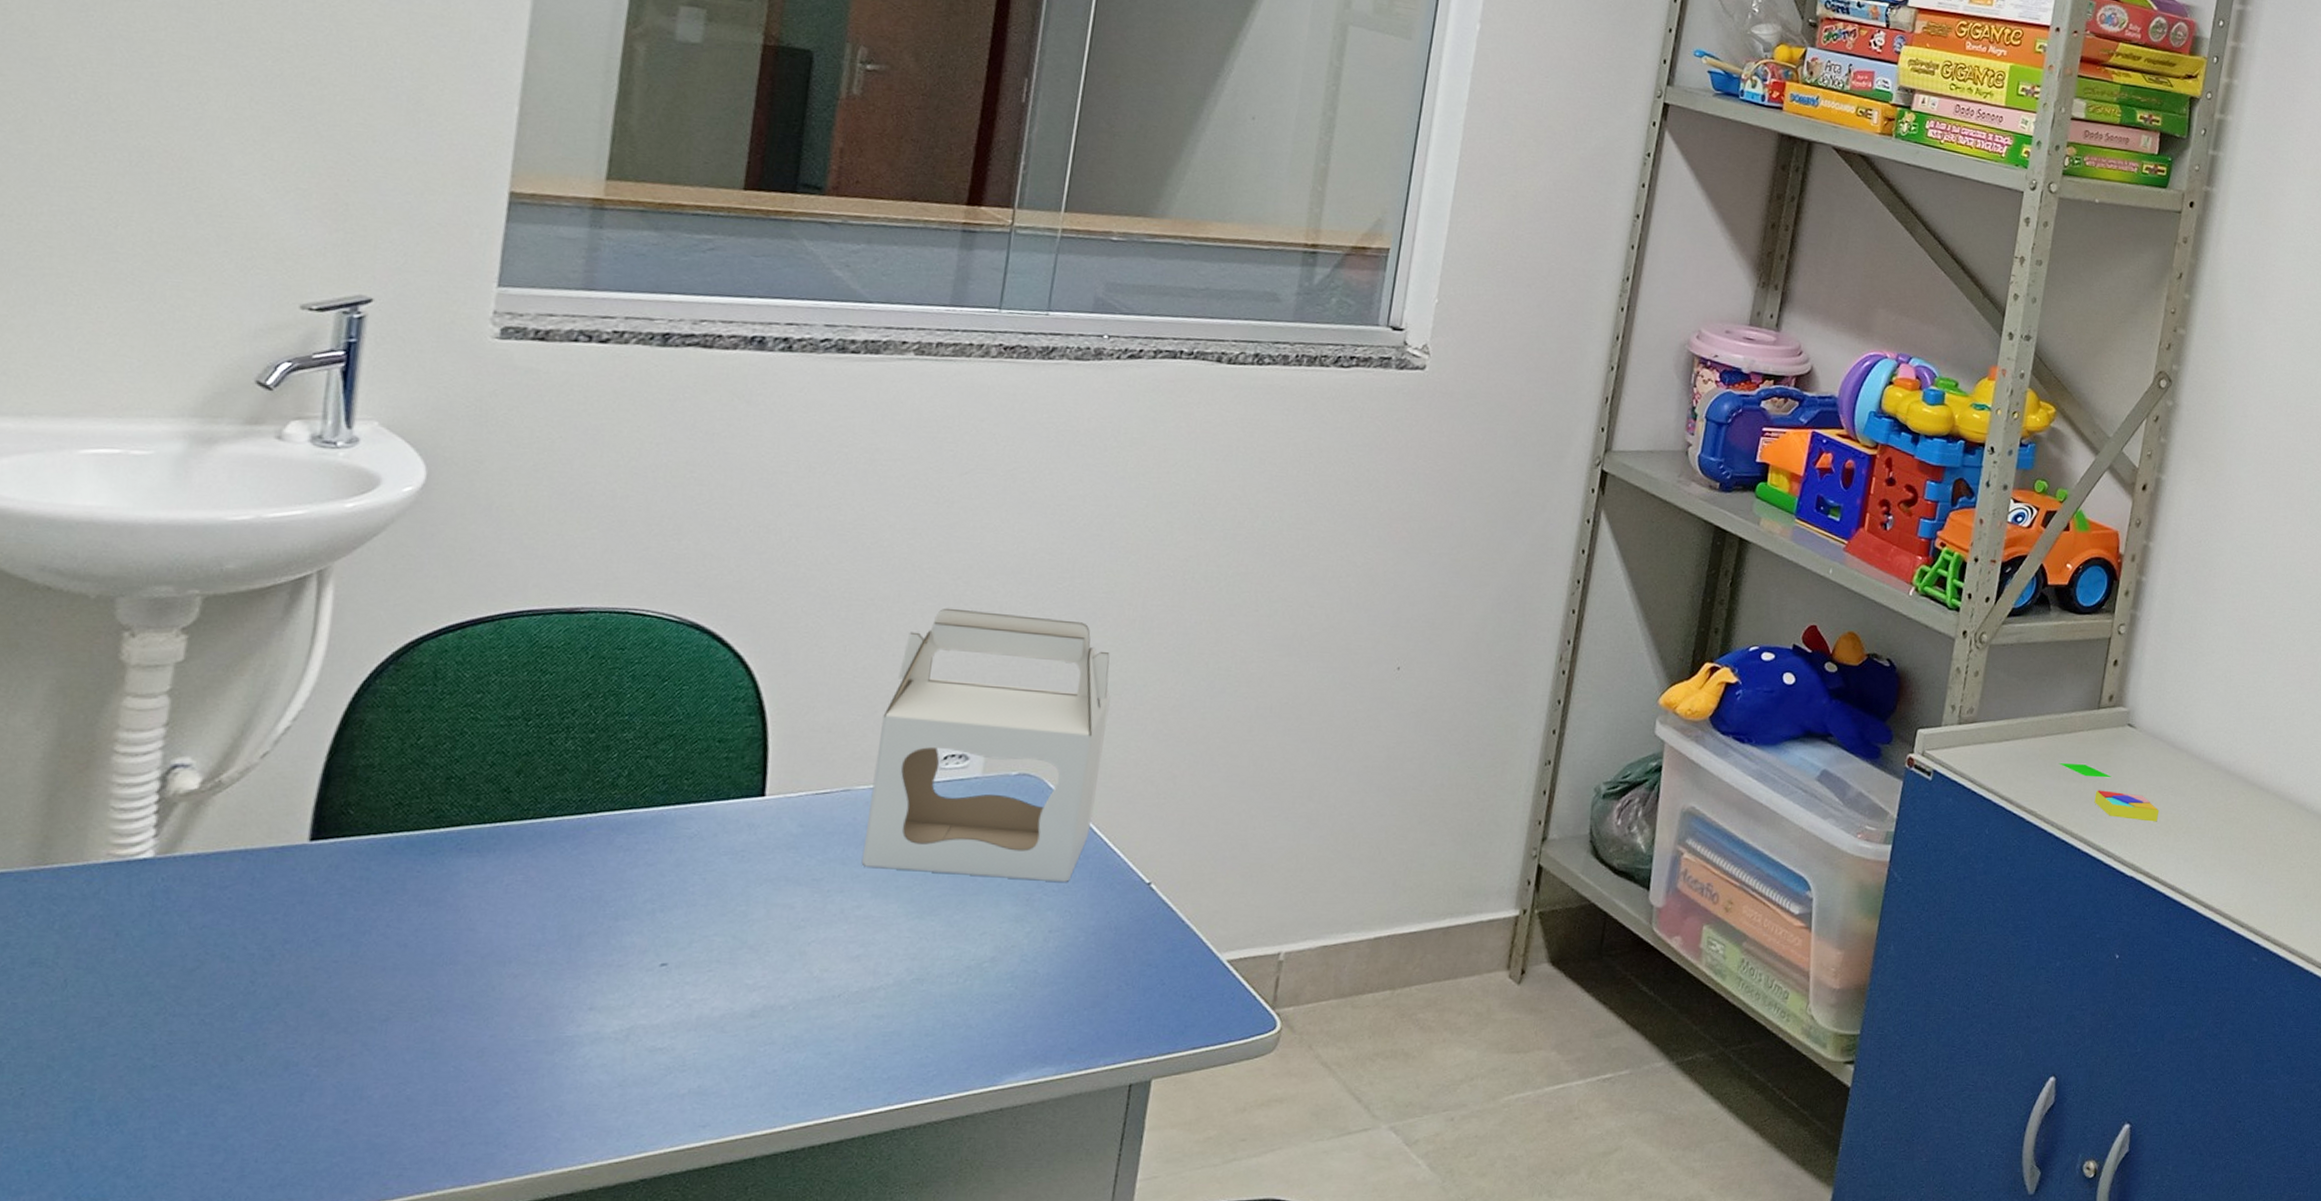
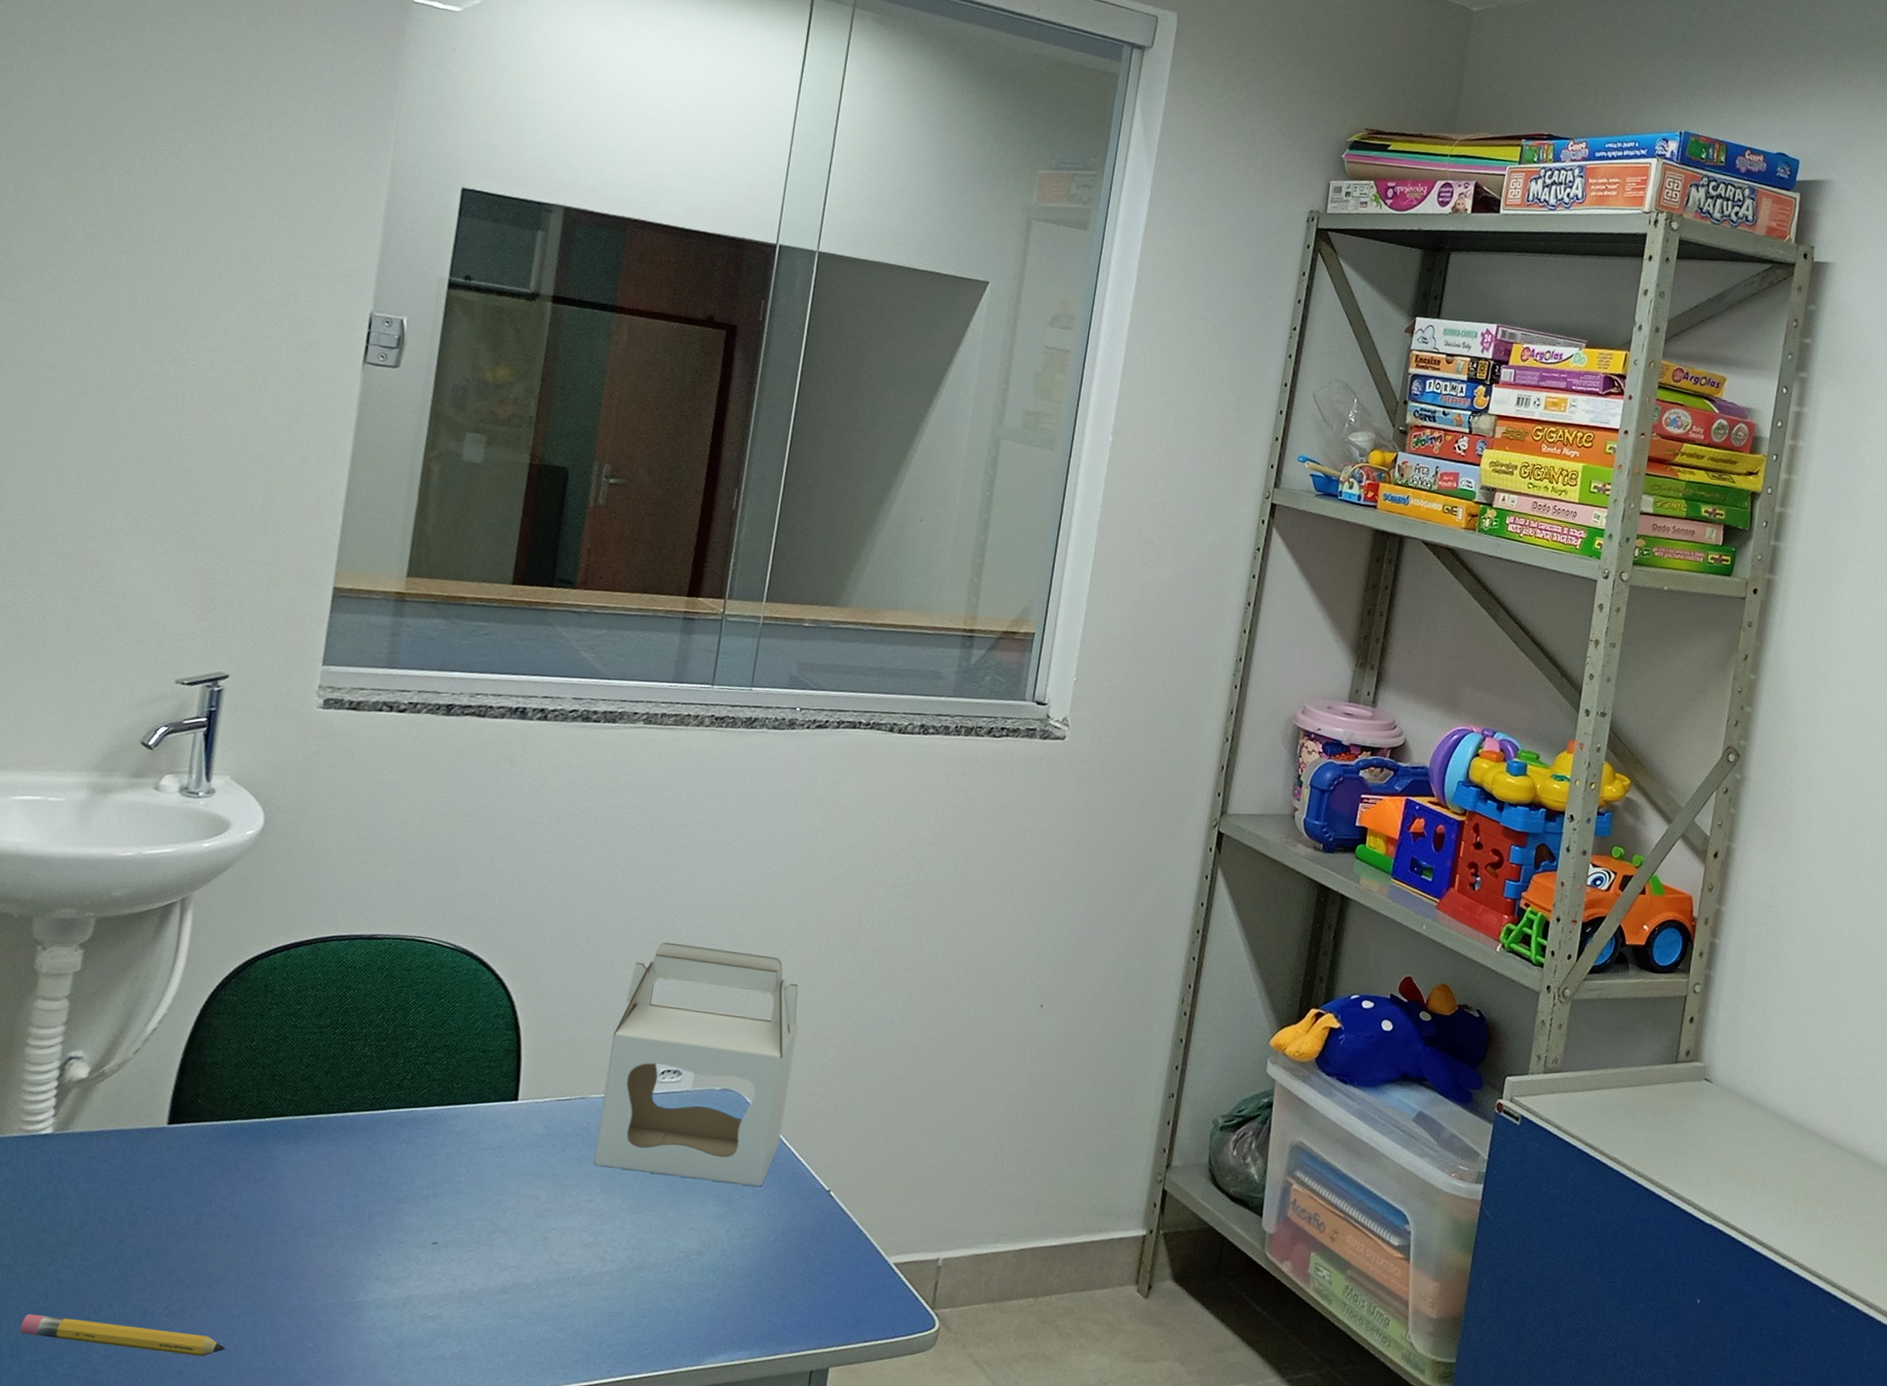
pencil: none [119,1073,396,1111] -> present [20,1313,226,1357]
puzzle: present [2059,763,2160,822] -> none [1639,1113,1737,1174]

